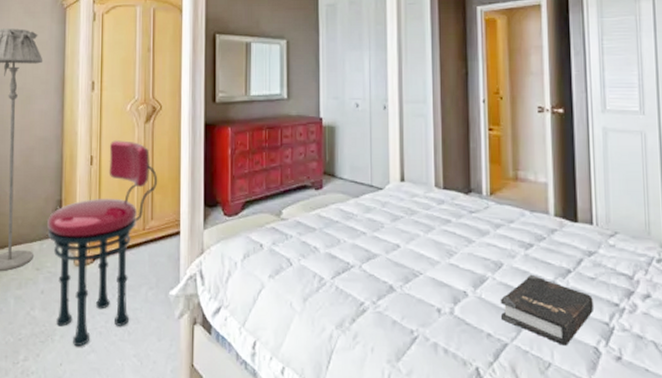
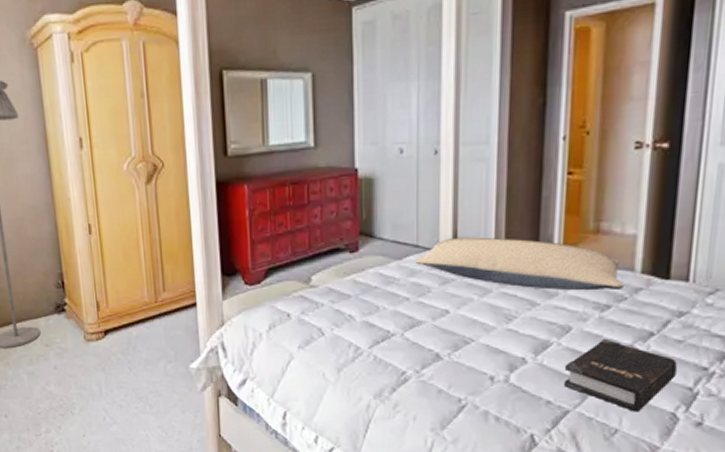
stool: present [47,140,158,346] -> none [50,205,167,418]
pillow: none [369,179,541,230] -> present [414,237,623,290]

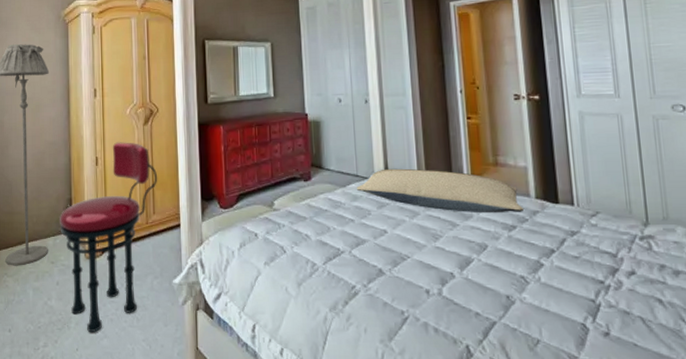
stool: none [50,205,167,418] -> present [60,142,158,332]
hardback book: present [563,338,678,412] -> none [486,255,580,323]

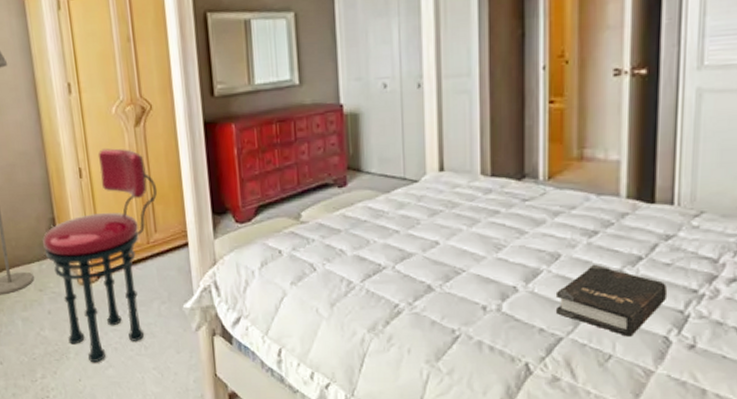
pillow: present [356,168,523,212] -> none [402,168,610,218]
hardback book: none [486,255,580,323] -> present [555,264,668,337]

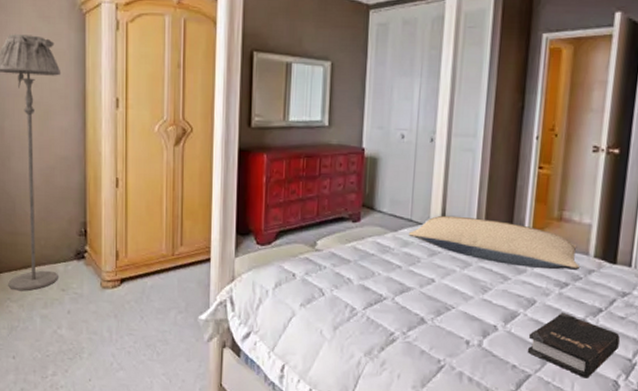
stool: present [42,148,158,362] -> none [72,163,188,364]
pillow: none [402,168,610,218] -> present [408,215,580,270]

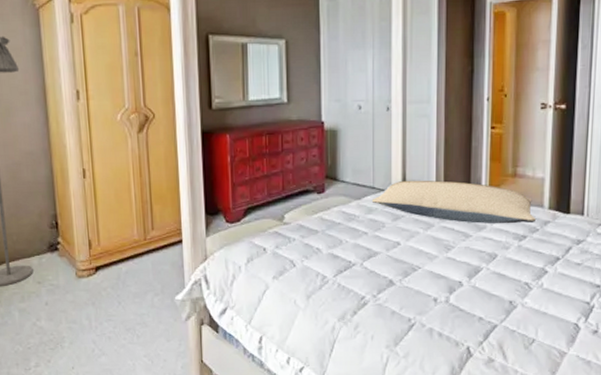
hardback book: present [527,312,621,379] -> none [492,263,578,324]

